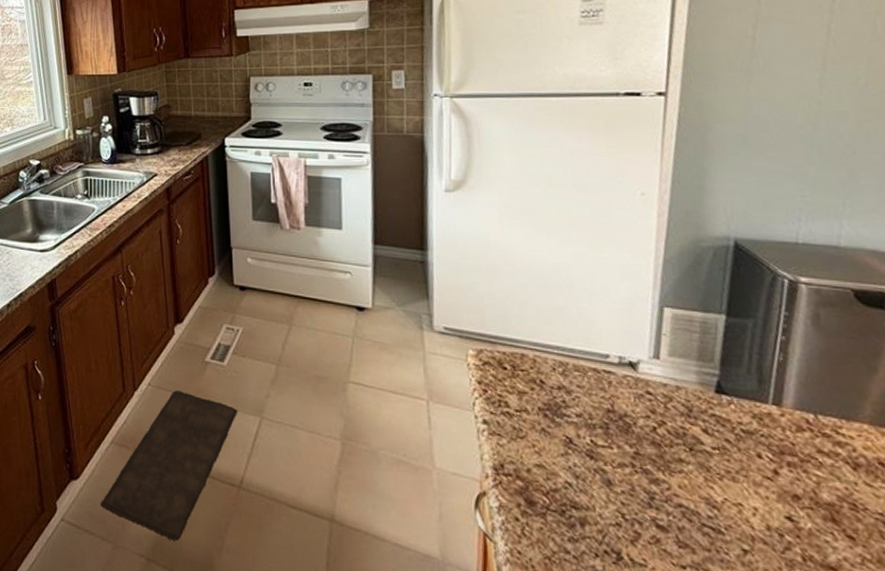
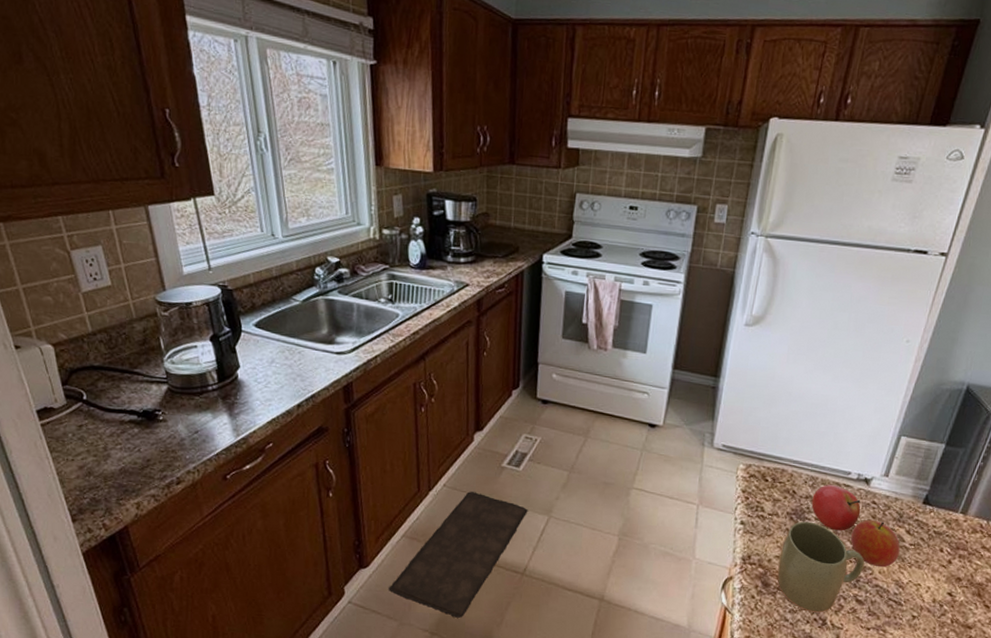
mug: none [539,418,657,543] -> present [777,521,865,613]
fruit: none [566,371,634,431] -> present [811,485,861,531]
fruit: none [628,415,701,480] -> present [851,519,900,568]

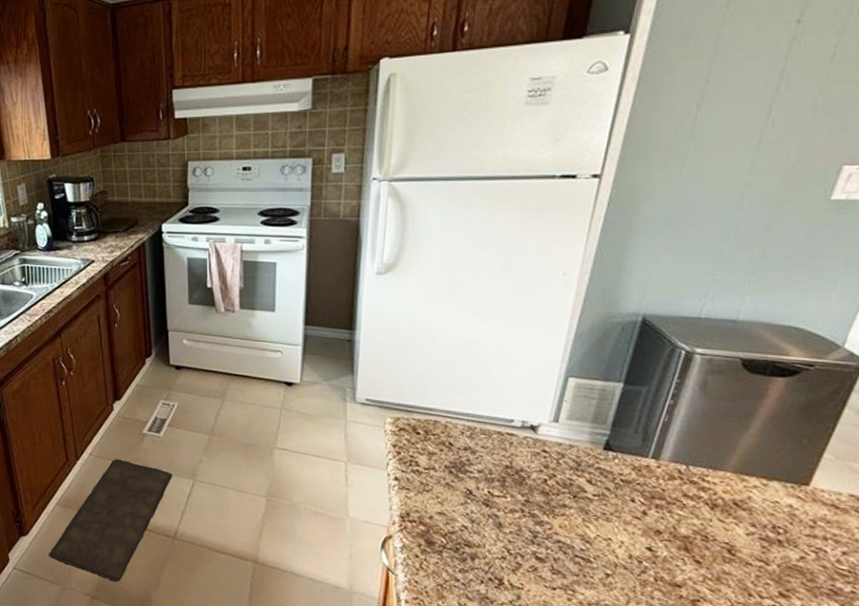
mug: present [777,521,865,613] -> none [441,474,542,572]
fruit: present [811,485,861,531] -> none [472,434,530,484]
fruit: present [851,519,900,568] -> none [522,469,582,522]

